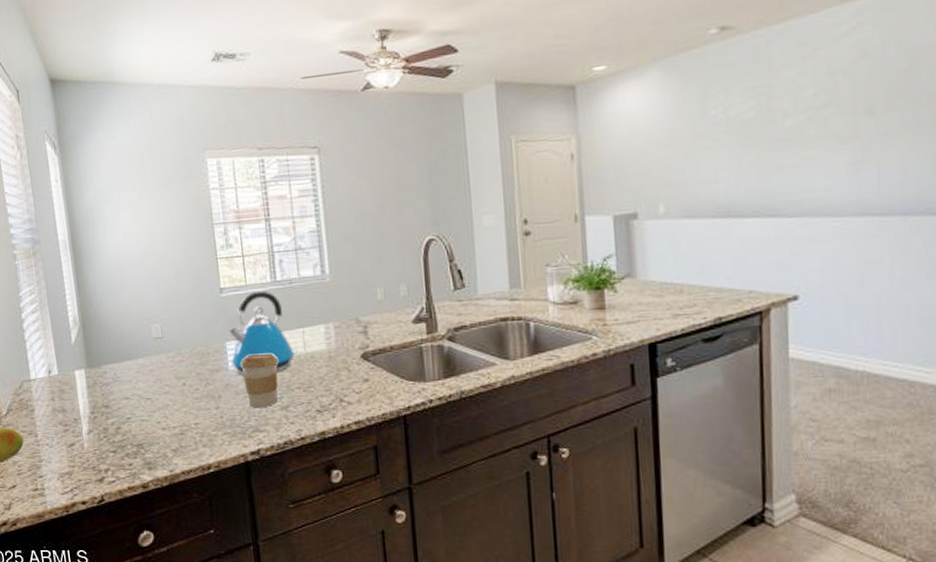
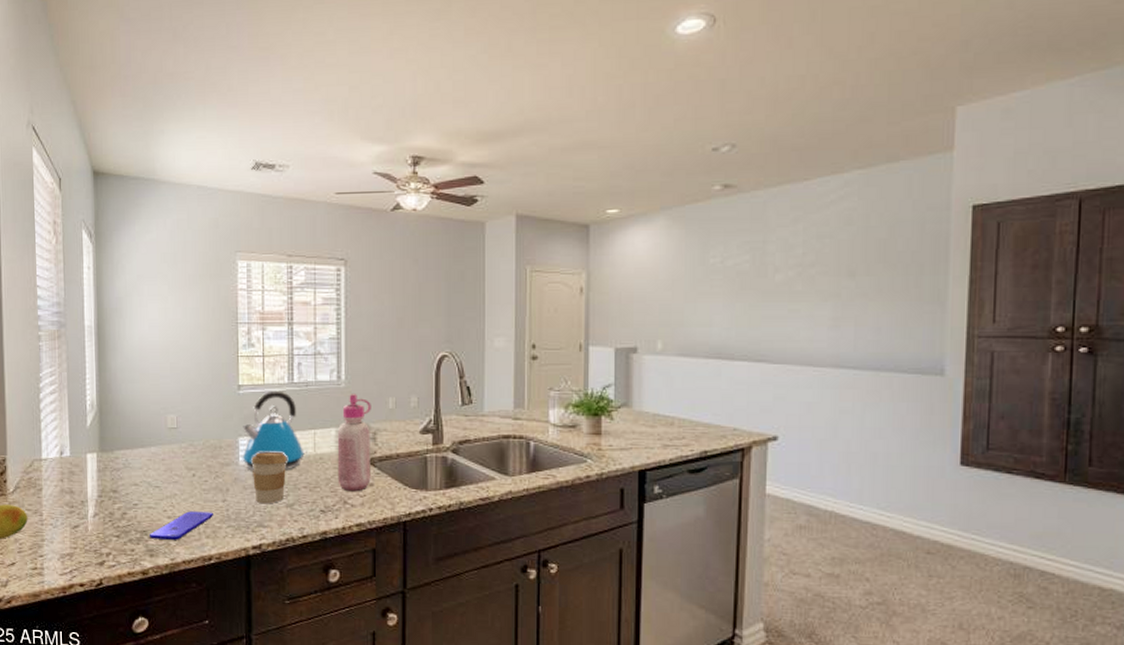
smartphone: none [145,420,209,452] -> present [149,511,214,540]
glue bottle: none [326,286,366,389] -> present [337,392,371,492]

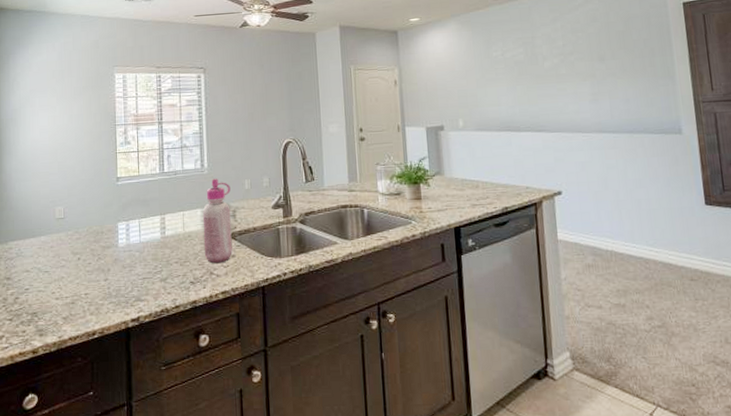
smartphone: present [149,511,214,540] -> none [38,291,97,320]
kettle: present [242,390,307,471] -> none [121,180,177,252]
coffee cup: present [251,451,287,504] -> none [129,232,160,280]

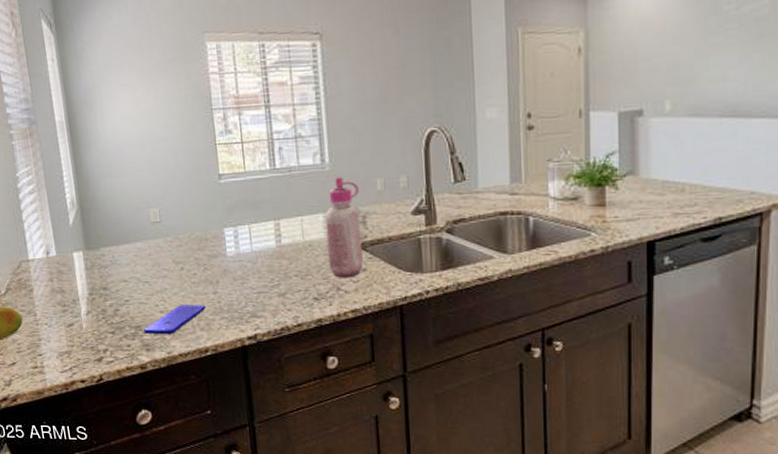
smartphone: none [38,291,97,320] -> present [143,305,207,334]

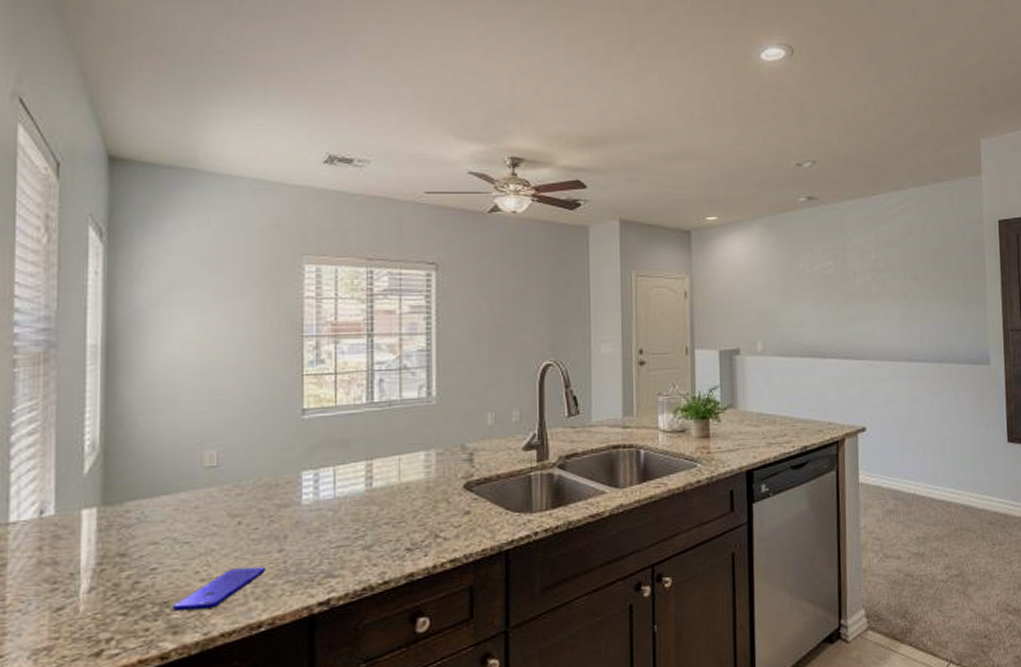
glue bottle: present [325,175,363,278] -> none [427,410,467,524]

